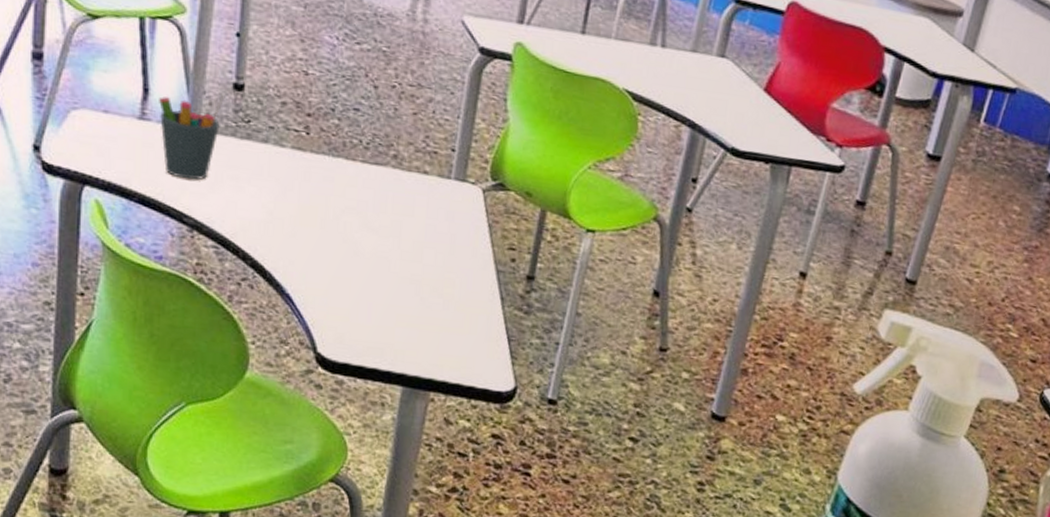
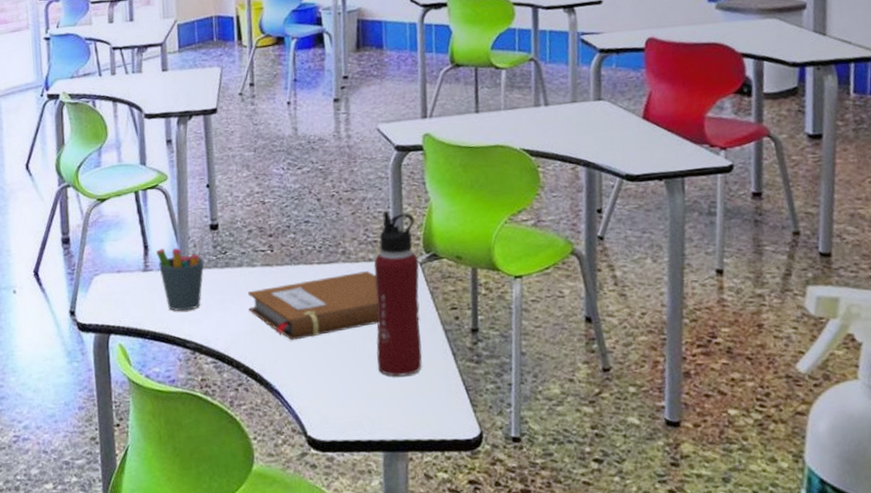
notebook: none [268,174,474,246] -> present [248,271,420,341]
water bottle: none [413,121,486,311] -> present [373,211,422,377]

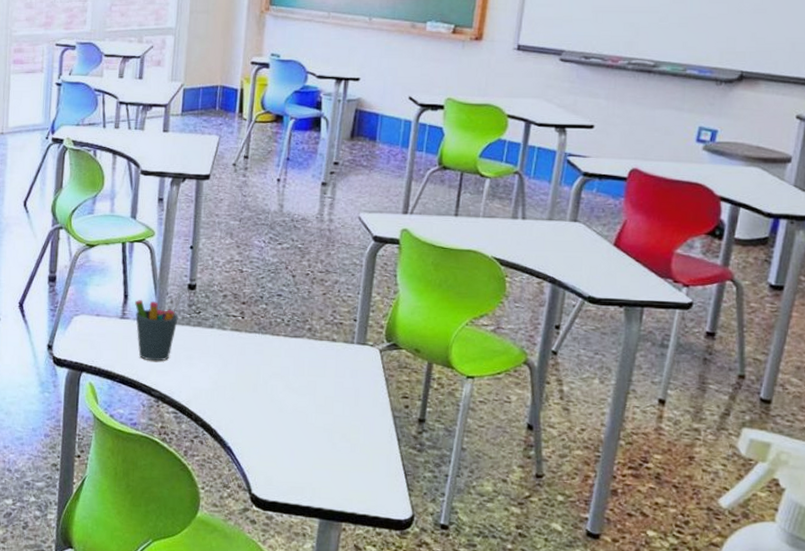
notebook: present [248,271,420,341] -> none [214,349,373,404]
water bottle: present [373,211,422,377] -> none [326,297,381,453]

